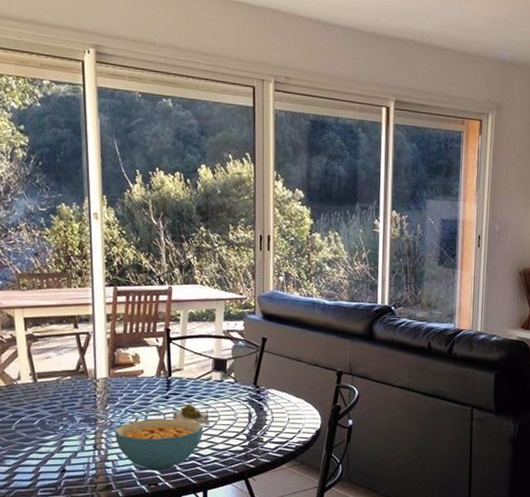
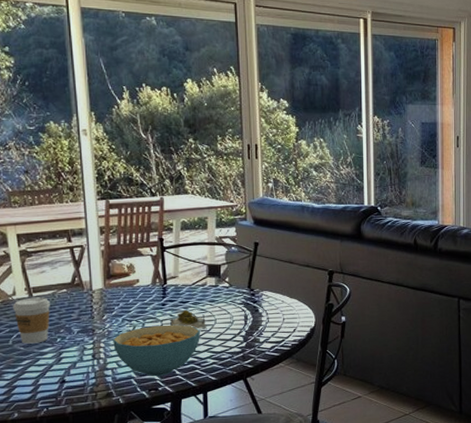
coffee cup: none [17,383,54,430] -> present [13,297,50,344]

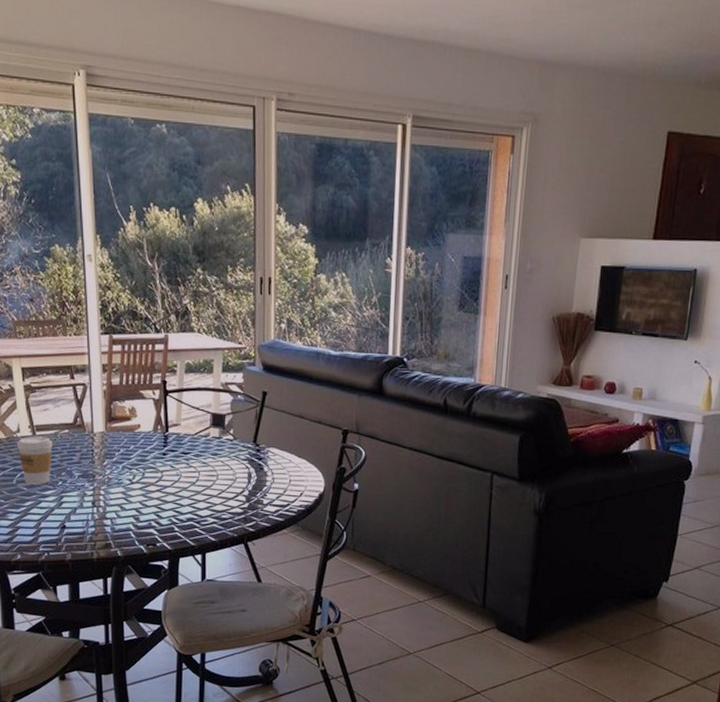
cereal bowl: present [113,324,200,377] -> none [113,476,201,532]
succulent plant: present [170,310,207,329] -> none [171,462,208,484]

